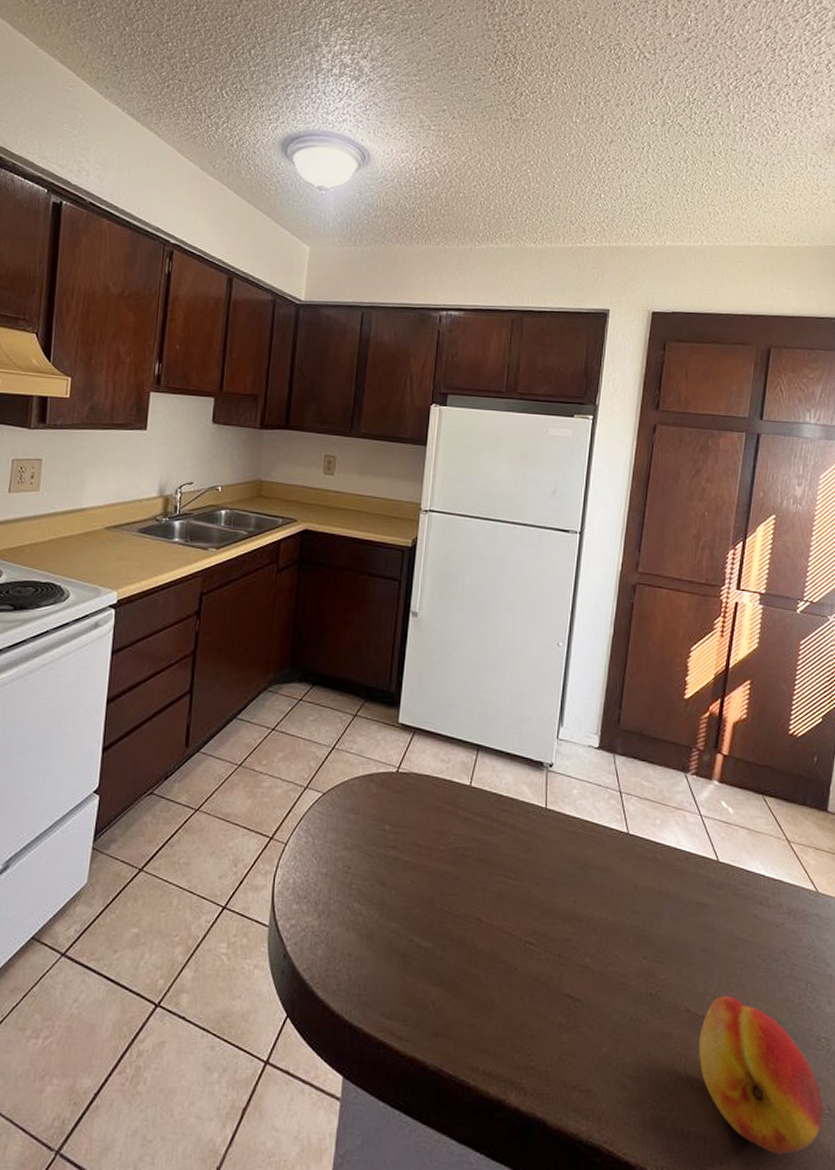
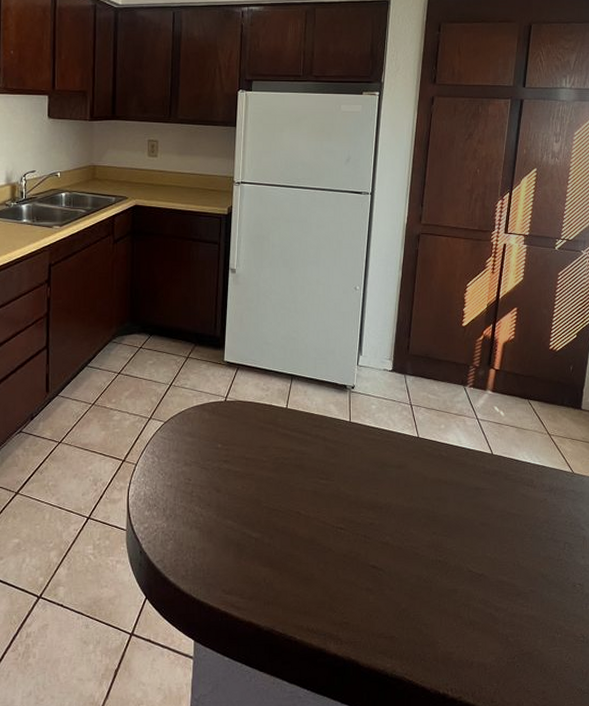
fruit: present [699,995,823,1154] -> none [479,557,578,673]

